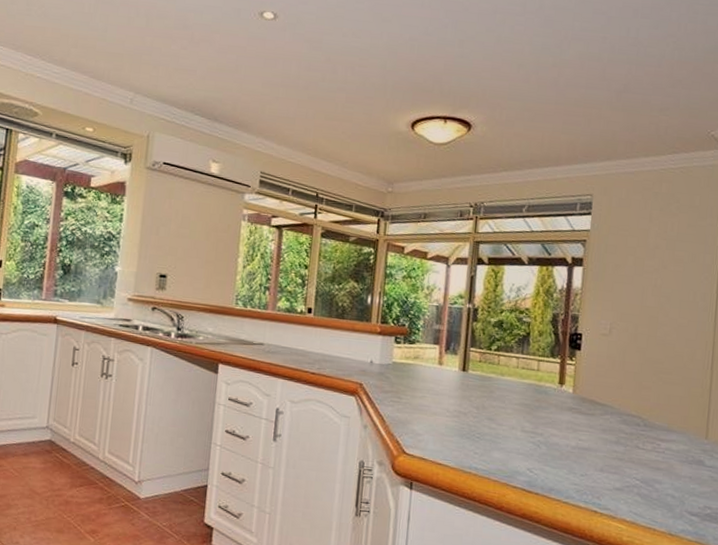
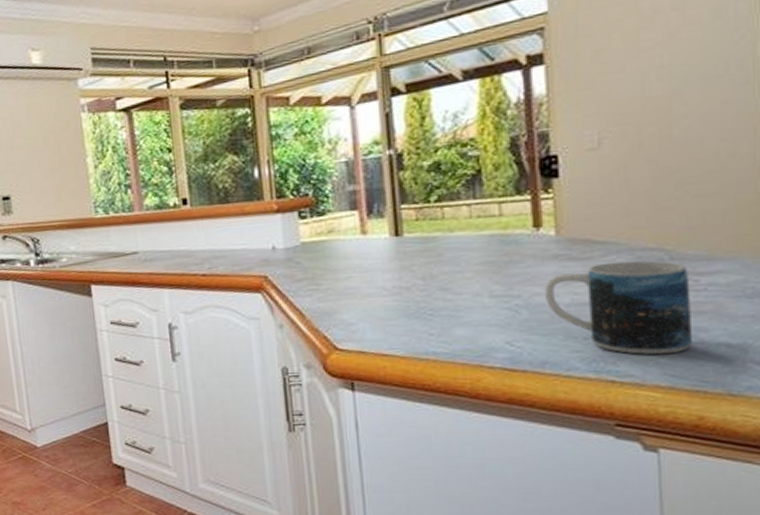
mug: none [559,420,654,497] -> present [544,260,692,355]

